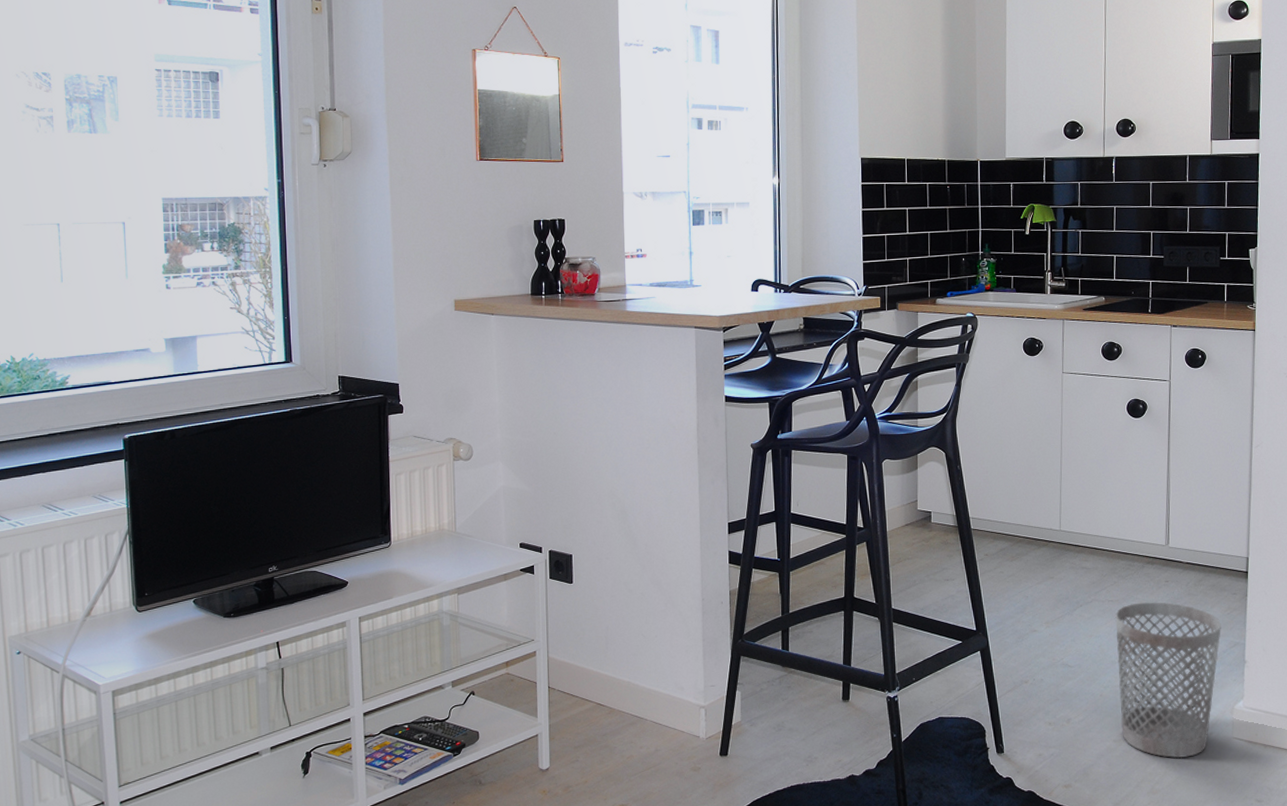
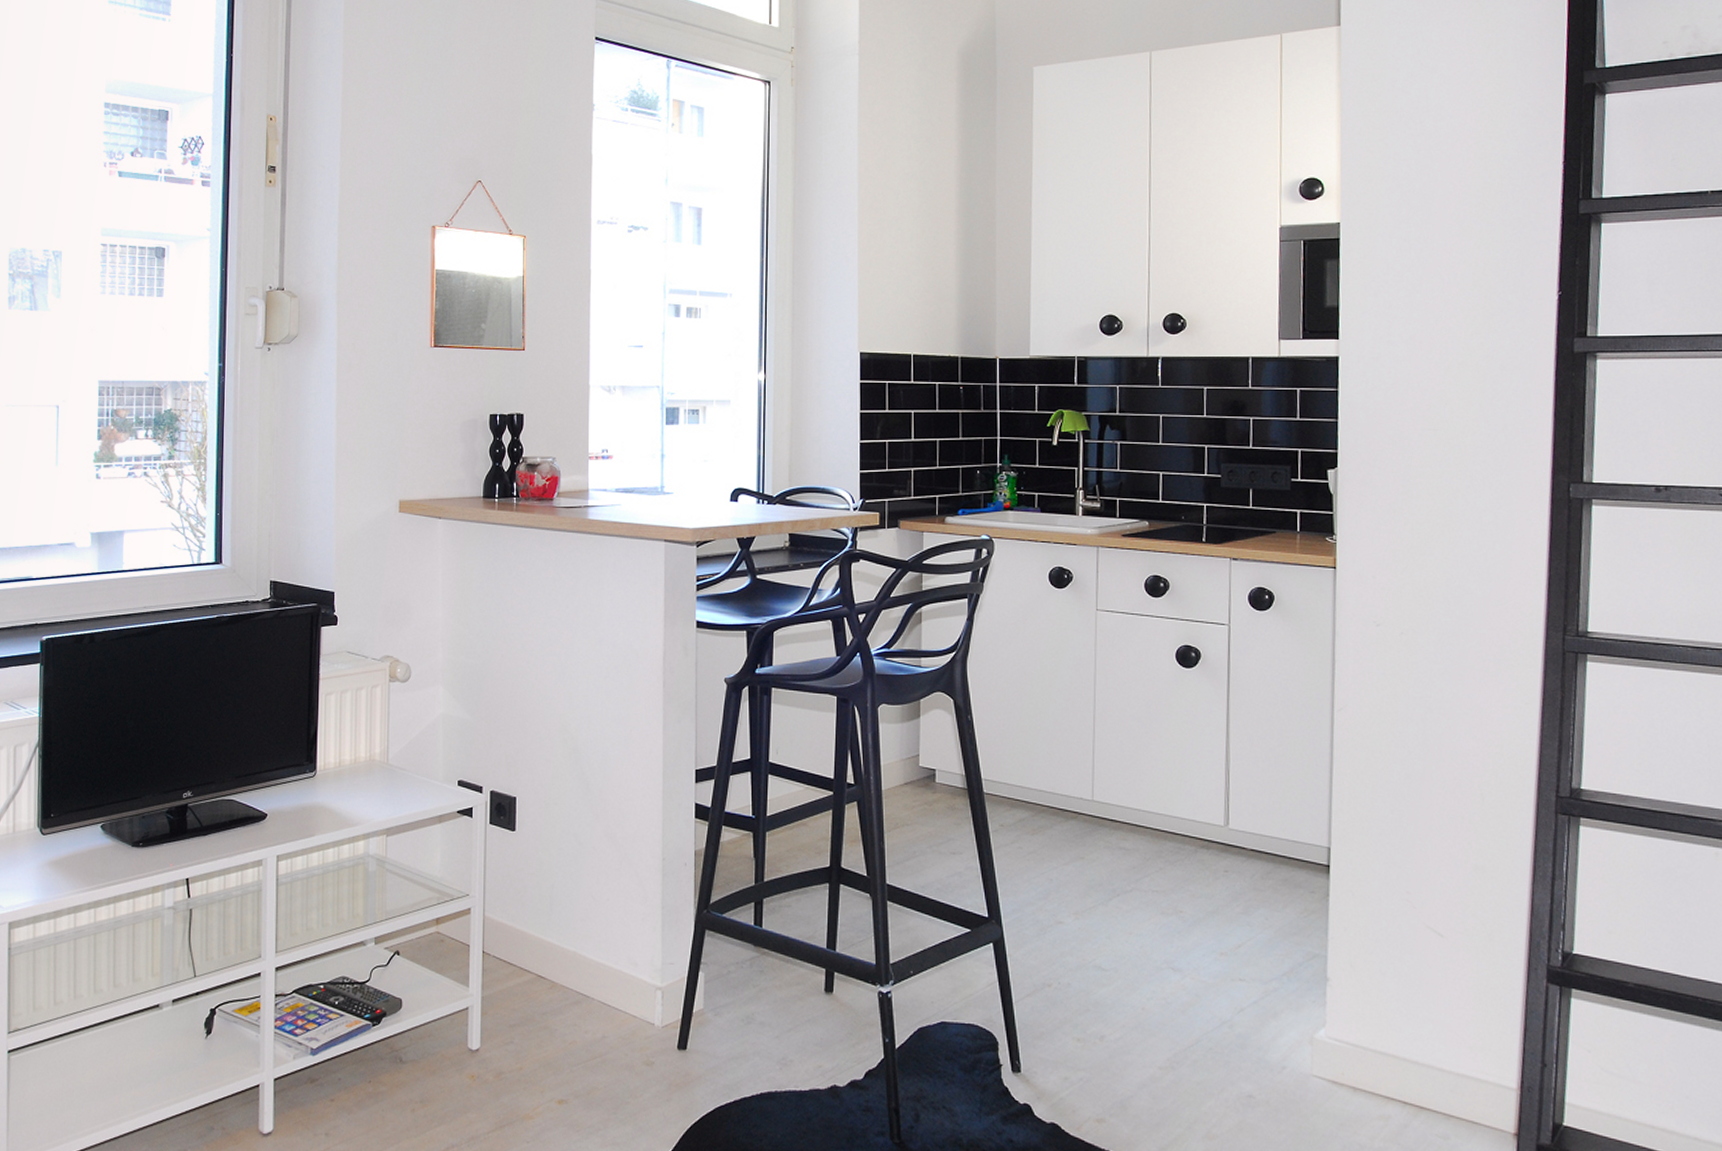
wastebasket: present [1115,602,1221,759] -> none [1161,895,1296,1097]

